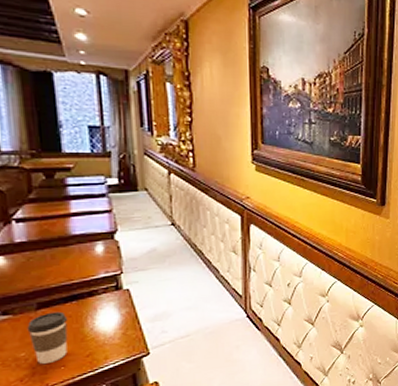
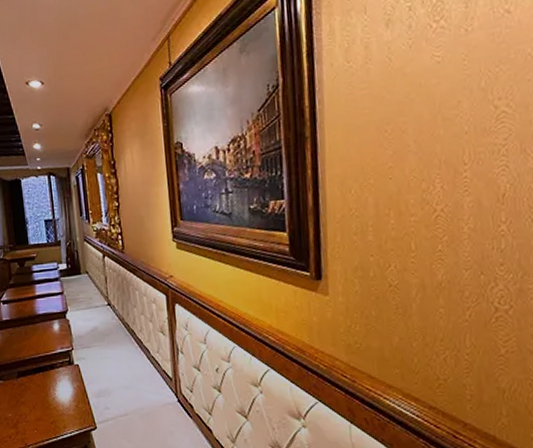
coffee cup: present [26,311,68,365] -> none [12,380,38,426]

